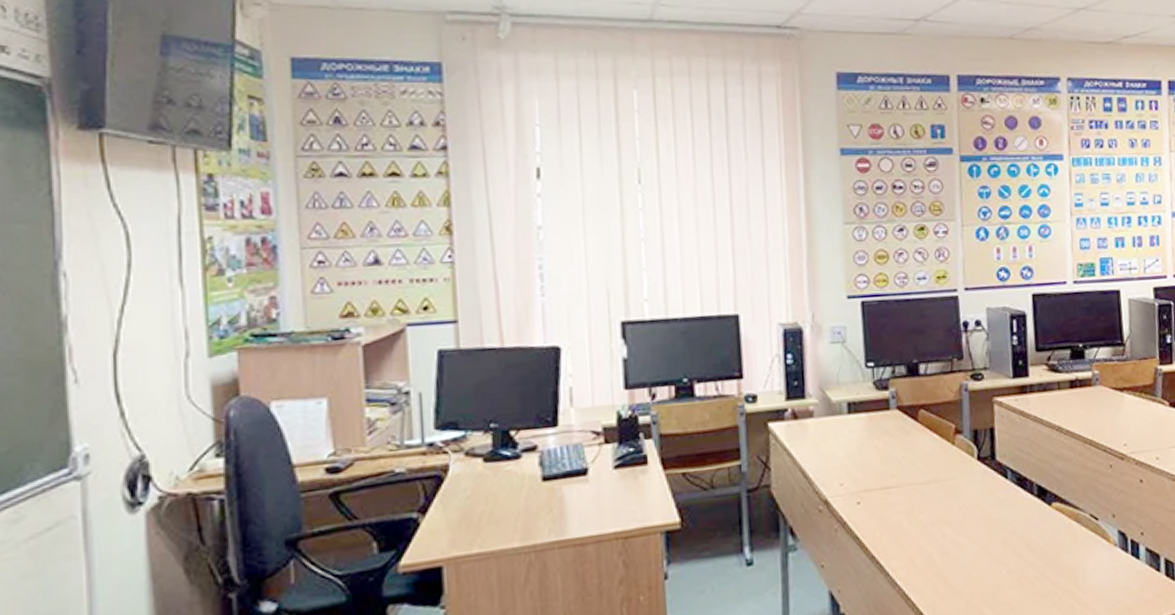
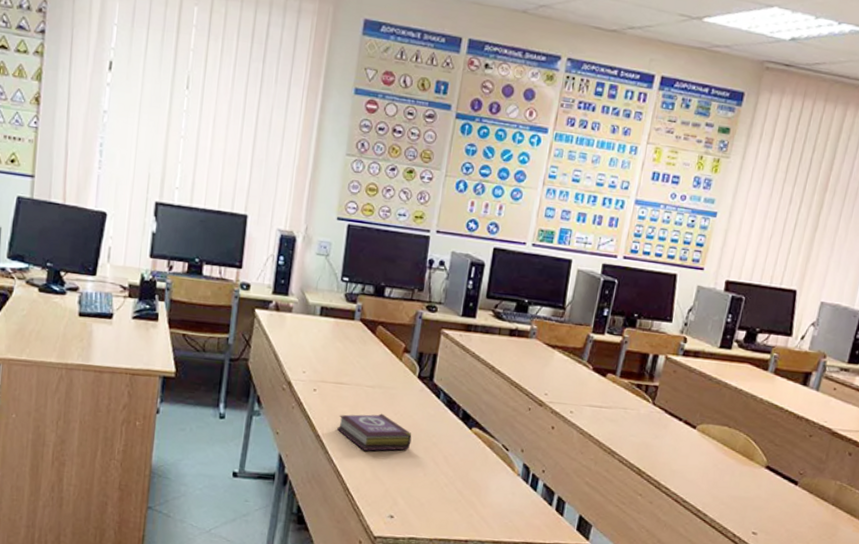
book: none [893,511,985,561] -> present [336,413,412,451]

